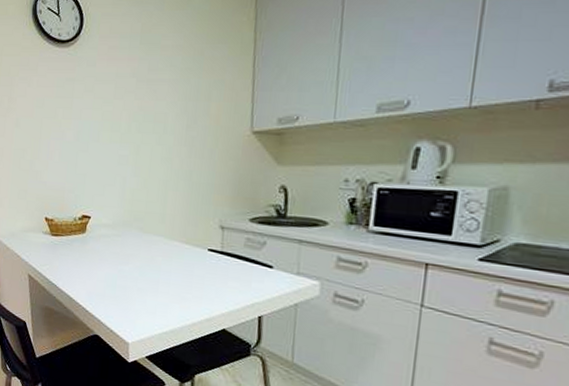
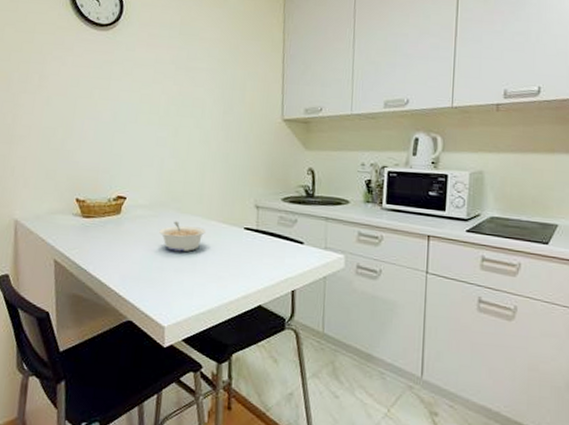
legume: none [122,241,168,272] -> present [159,221,206,252]

